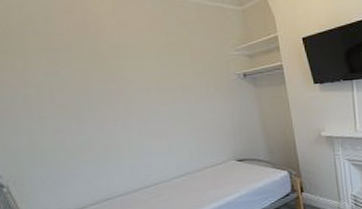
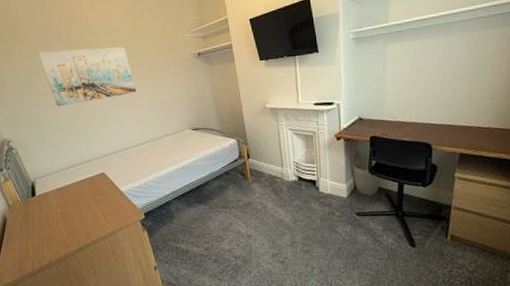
wall art: none [38,63,169,134] -> present [37,46,137,107]

